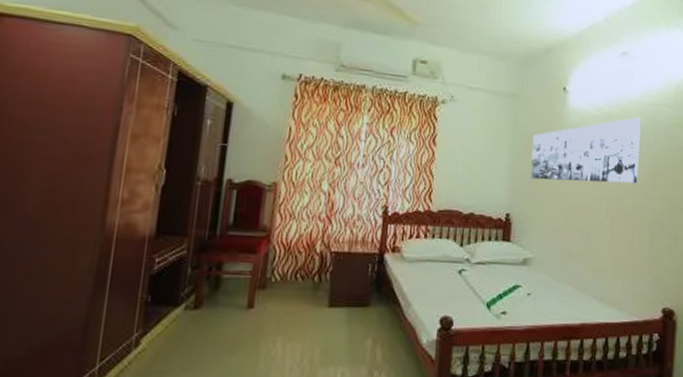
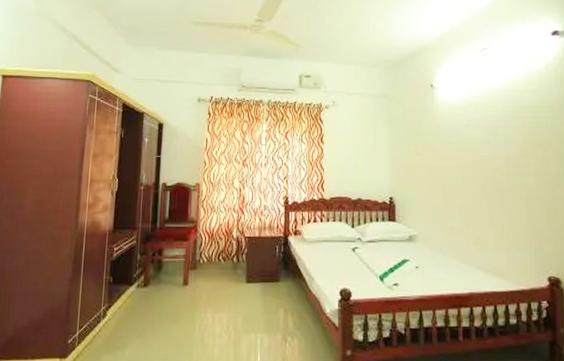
wall art: present [530,117,641,184] -> none [407,104,510,166]

